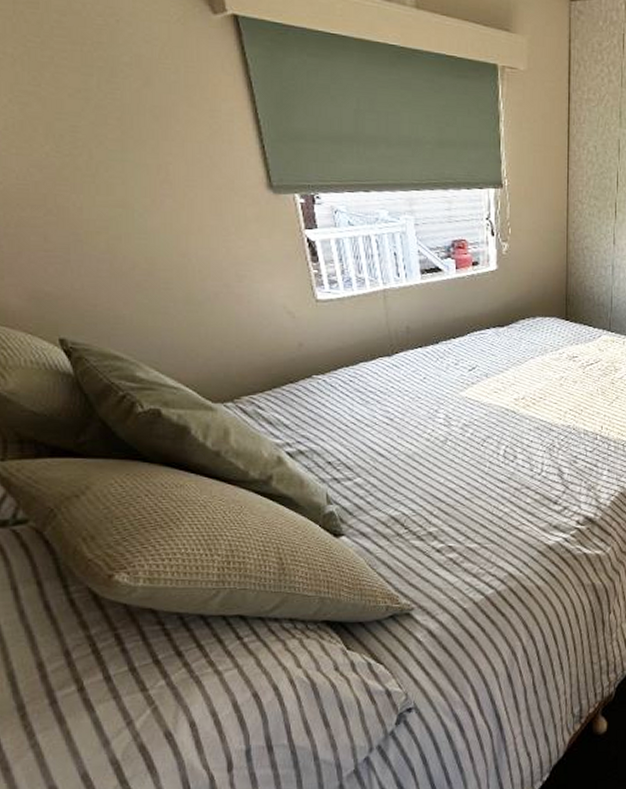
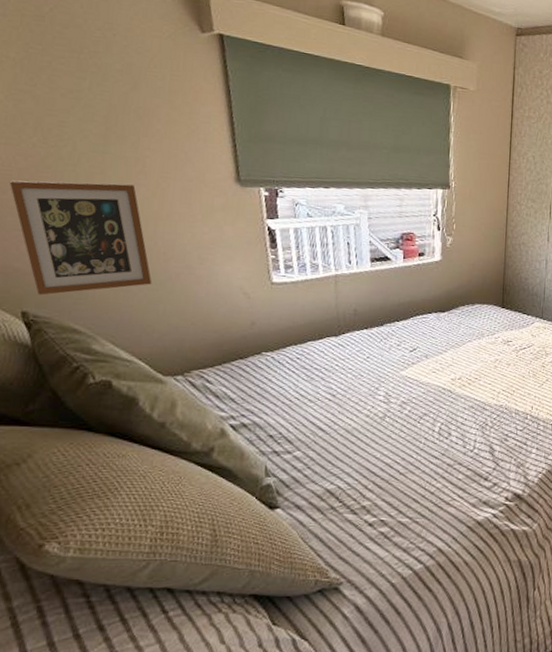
picture frame: none [26,195,191,321] -> present [9,180,152,296]

